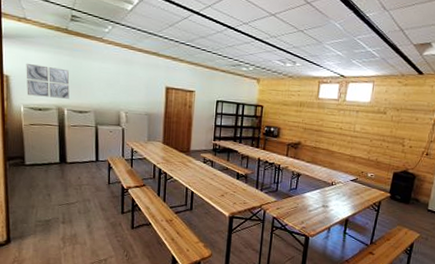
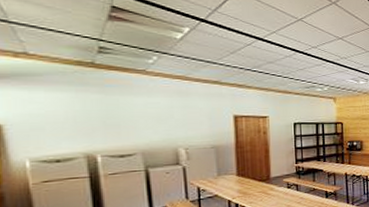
wall art: present [26,63,70,99] -> none [30,106,103,146]

